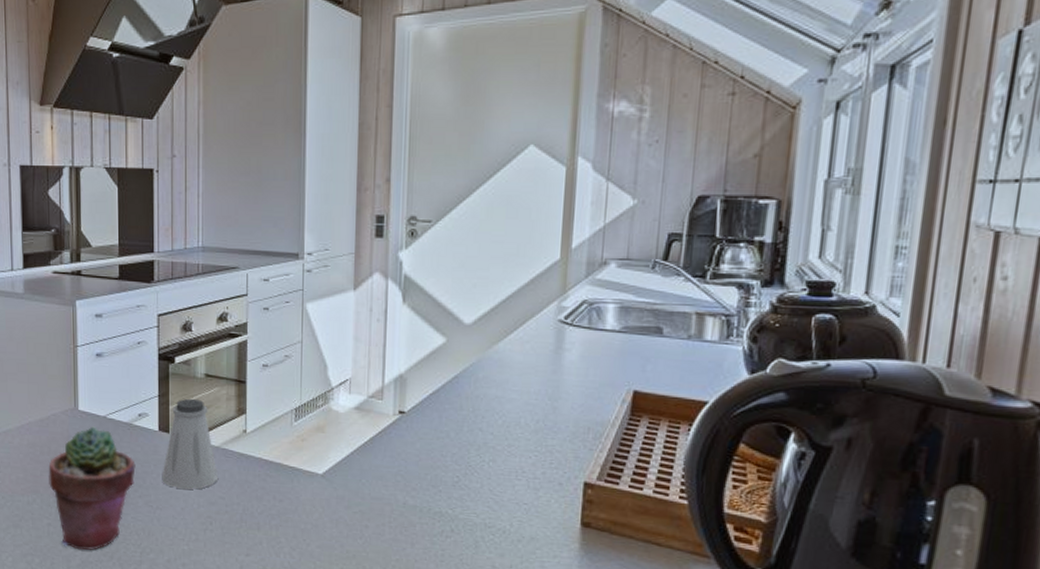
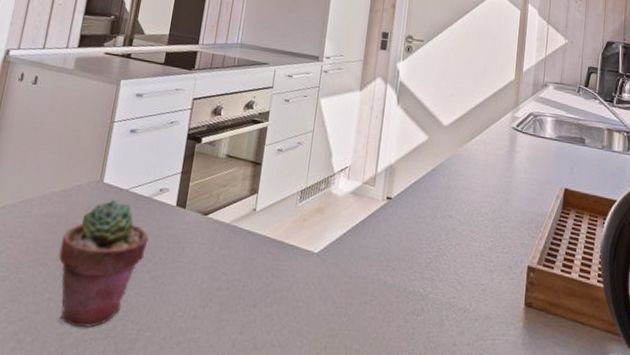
saltshaker: present [162,398,219,490] -> none [171,176,225,266]

